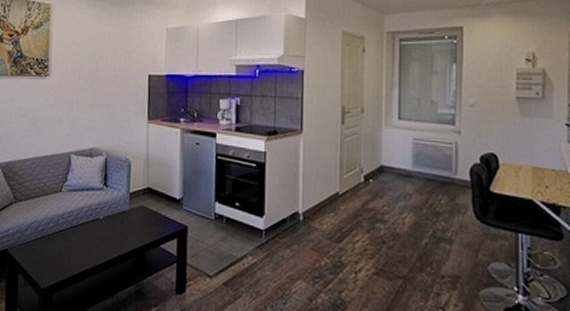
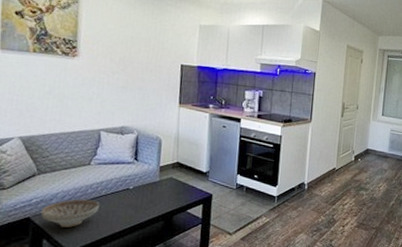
decorative bowl: none [16,229,71,262] -> present [40,199,100,227]

